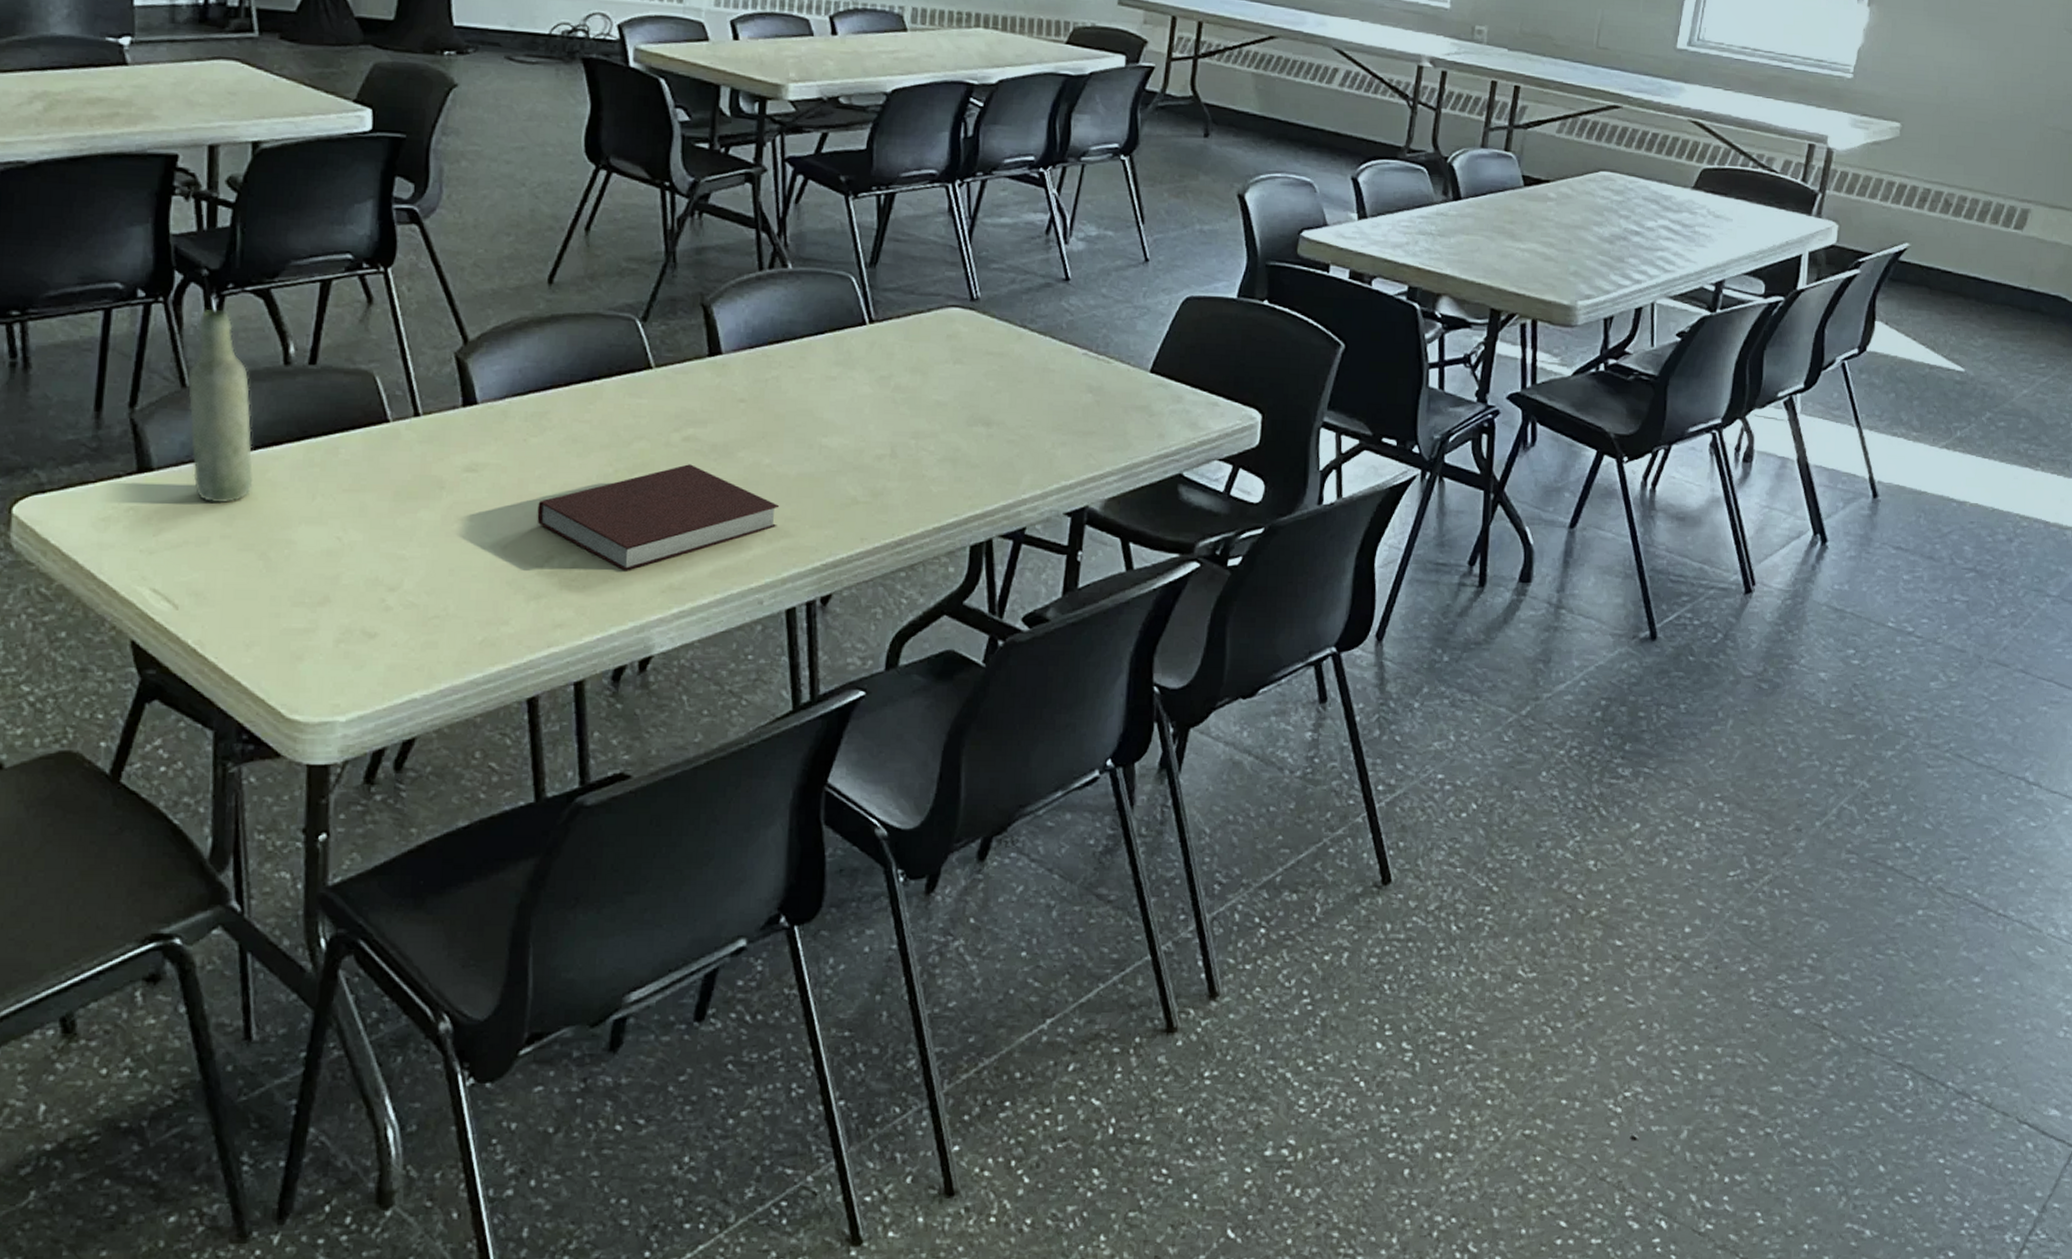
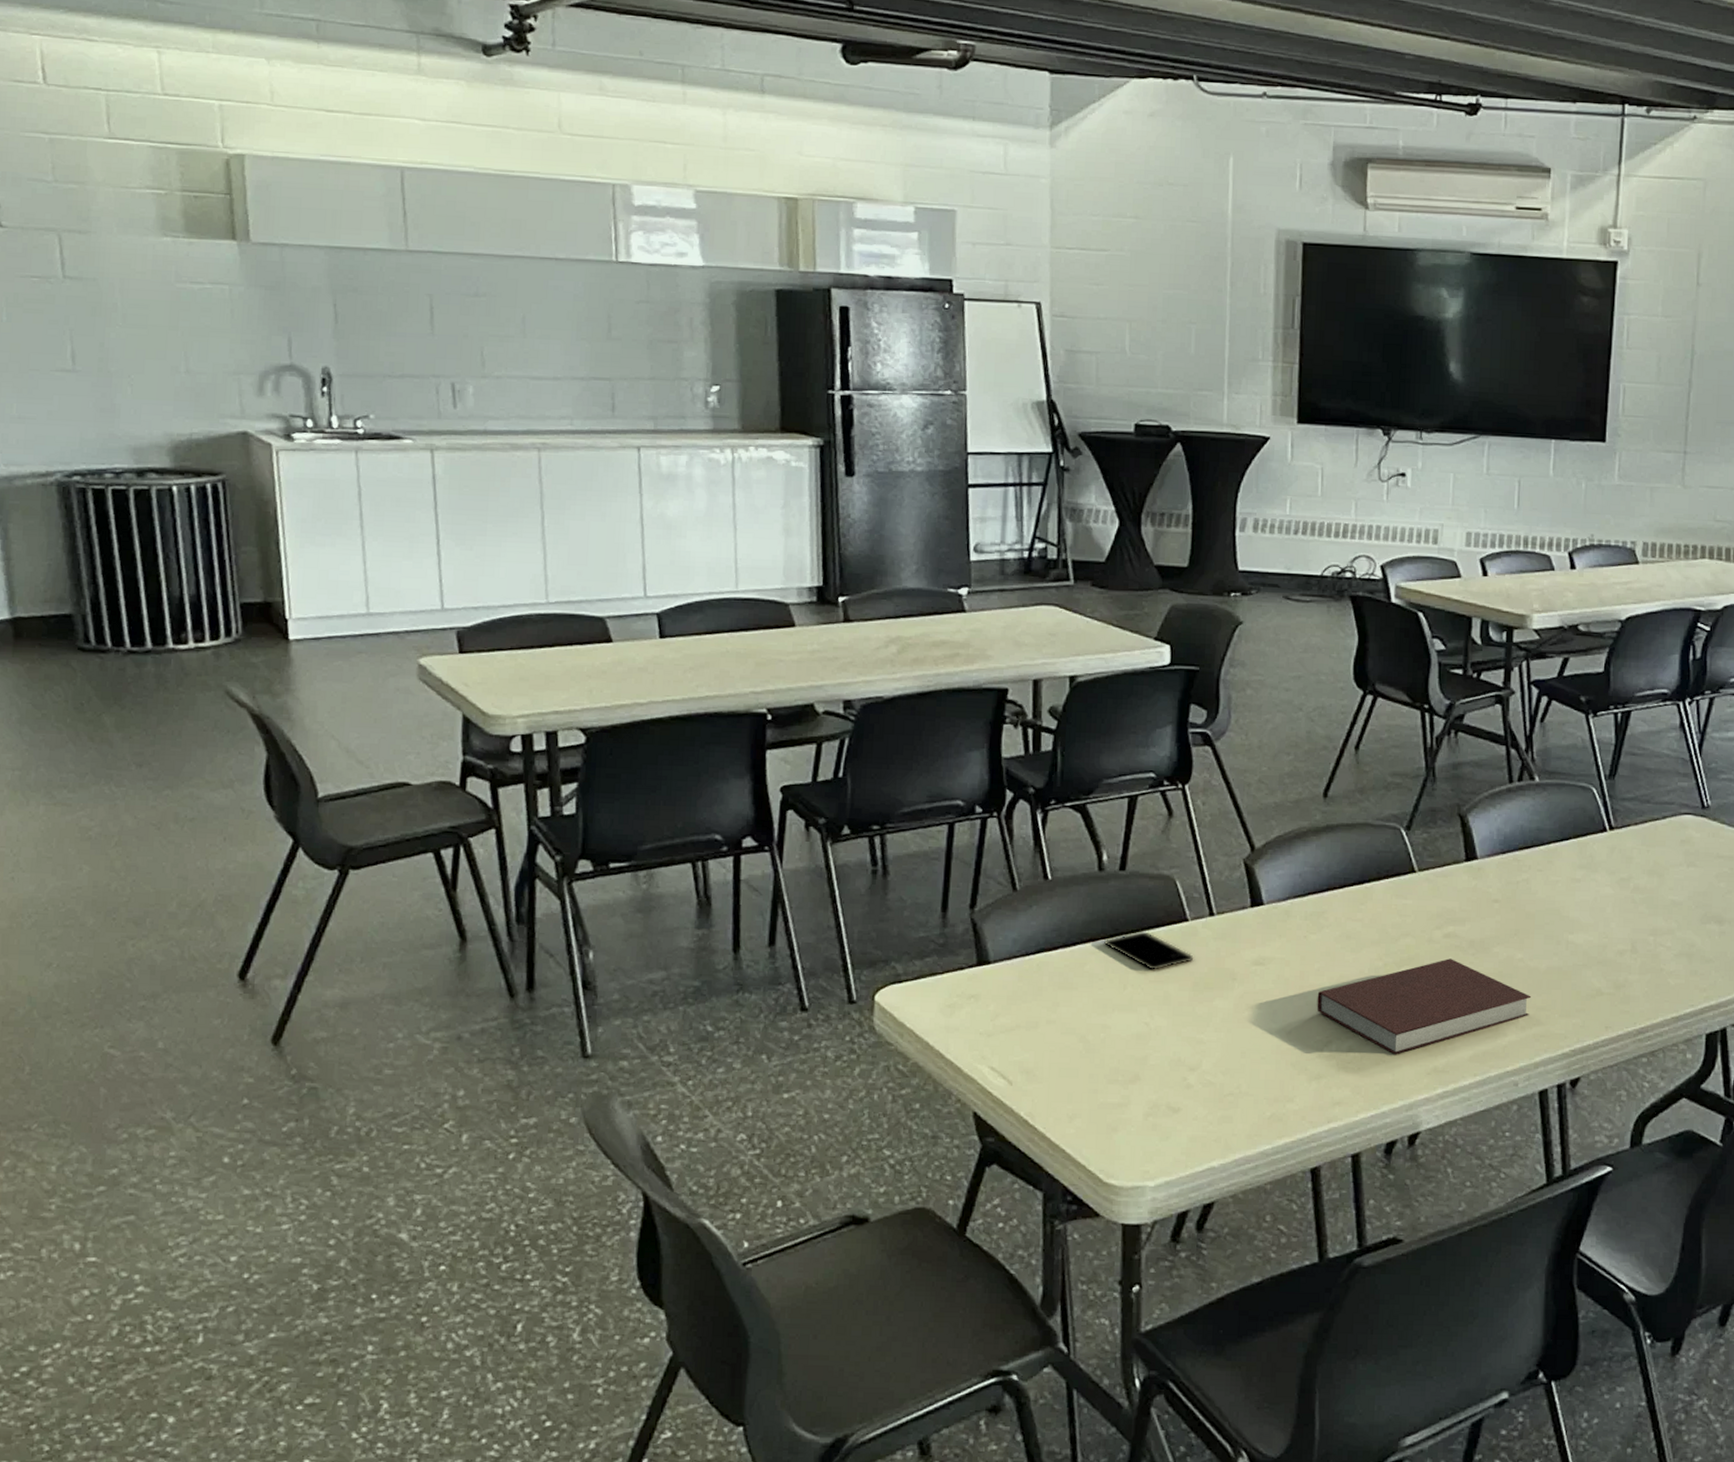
bottle: present [188,308,253,504] -> none [1019,822,1073,993]
smartphone: none [290,433,396,478] -> present [1104,931,1194,970]

